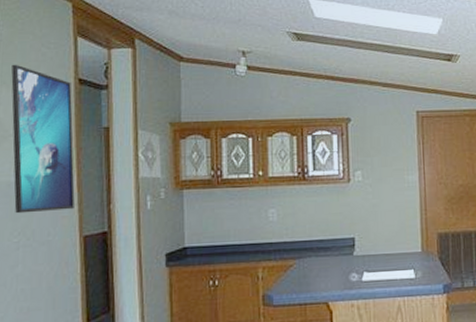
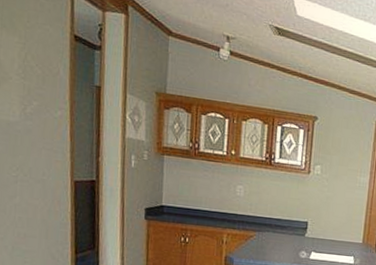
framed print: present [11,64,75,214] -> none [11,9,68,156]

